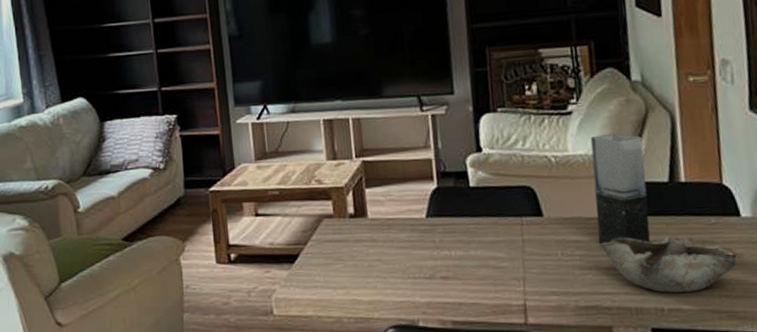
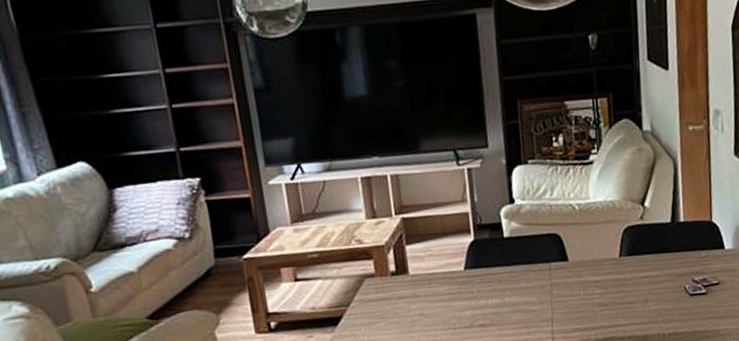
vase: present [590,133,651,245] -> none [608,180,656,283]
bowl: present [600,235,737,293] -> none [615,269,721,320]

